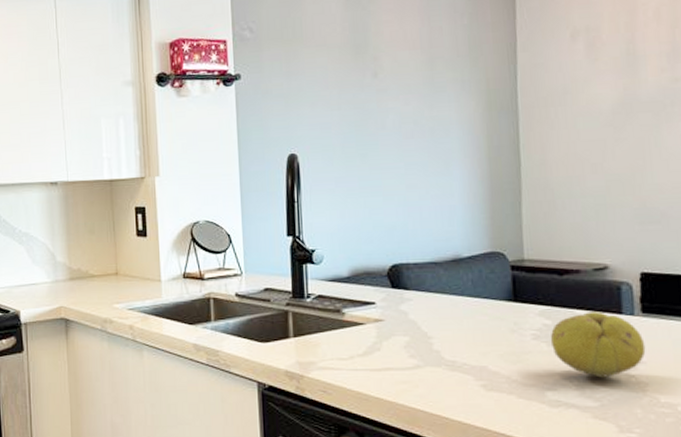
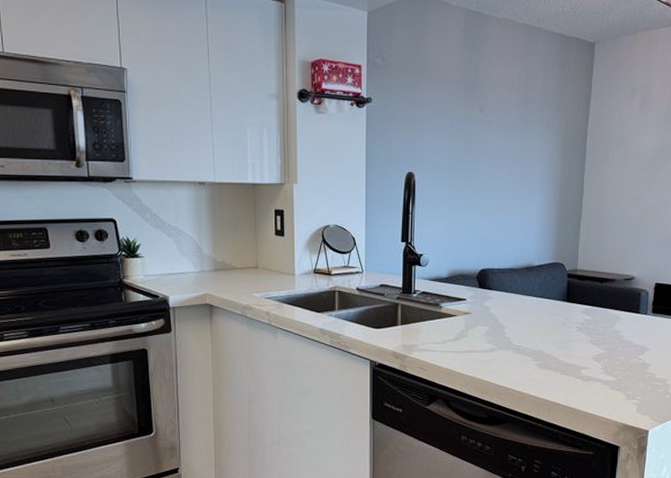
fruit: present [550,312,646,378] -> none [588,311,652,360]

